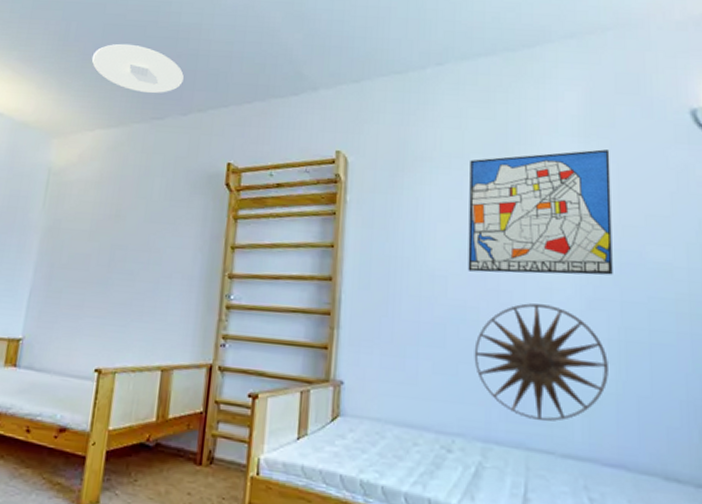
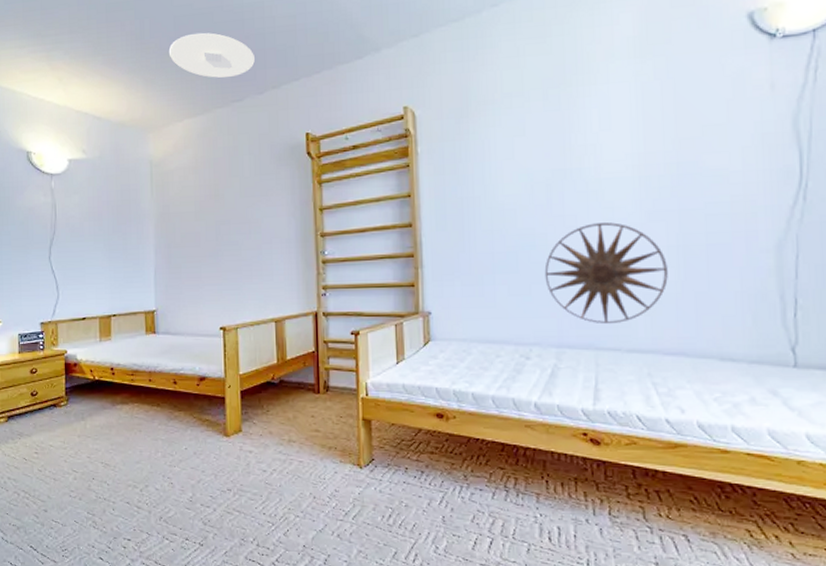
wall art: present [468,149,613,275] -> none [530,67,671,202]

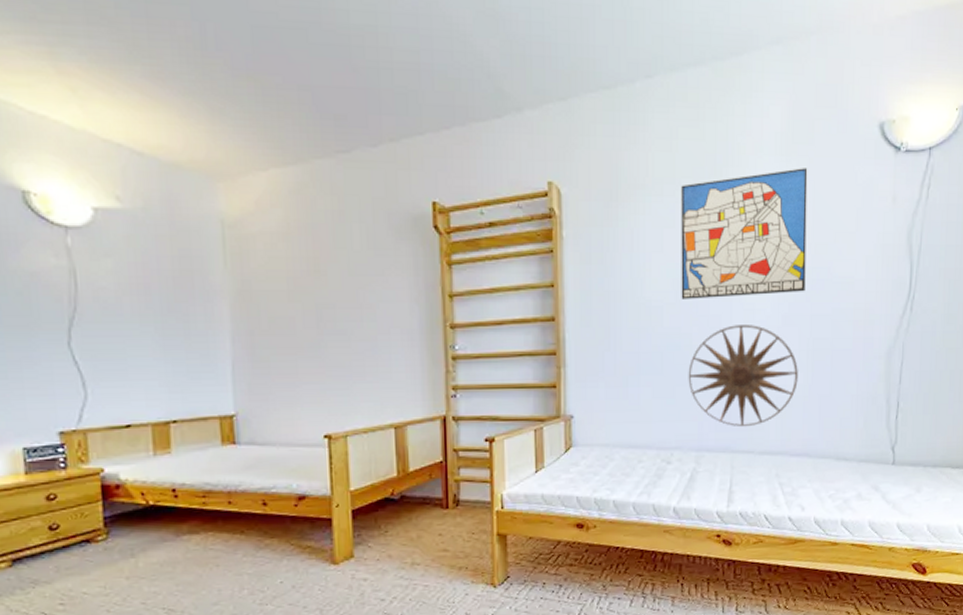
ceiling light: present [168,32,255,78] -> none [244,53,366,120]
wall art: none [530,67,671,202] -> present [681,168,808,299]

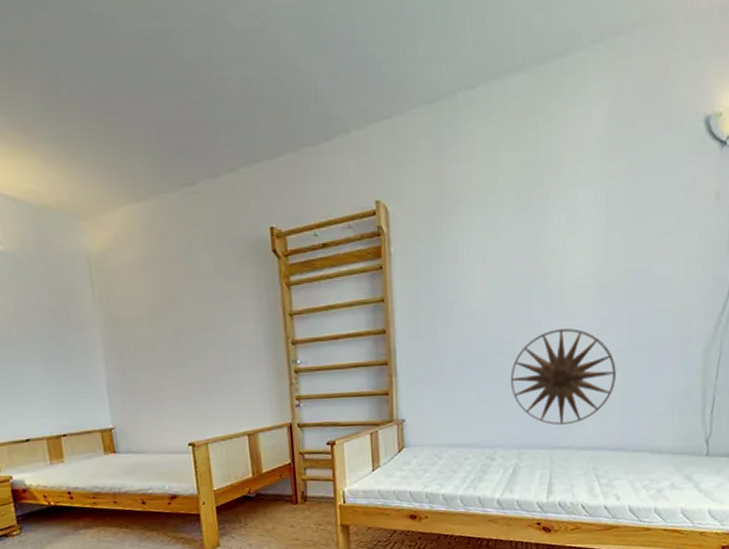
wall art: present [681,168,808,299] -> none [503,170,630,308]

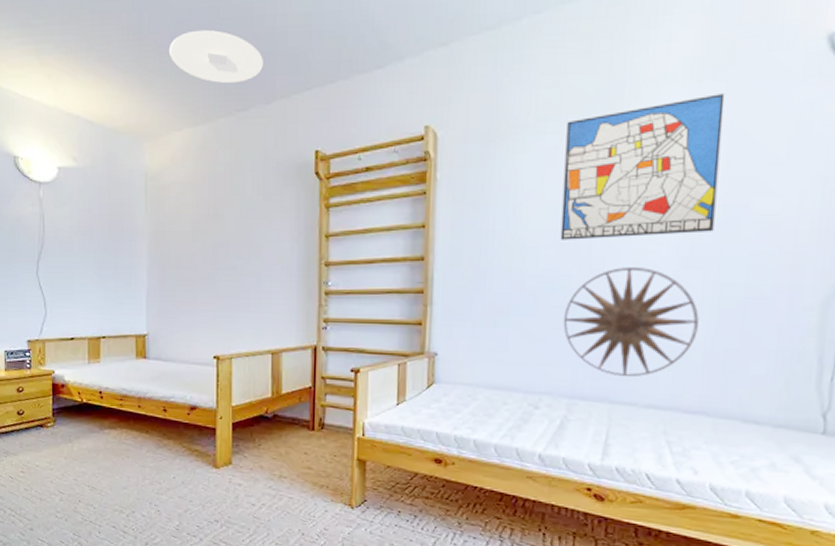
ceiling light: none [95,93,205,156] -> present [168,29,263,84]
wall art: none [503,170,630,308] -> present [560,94,725,240]

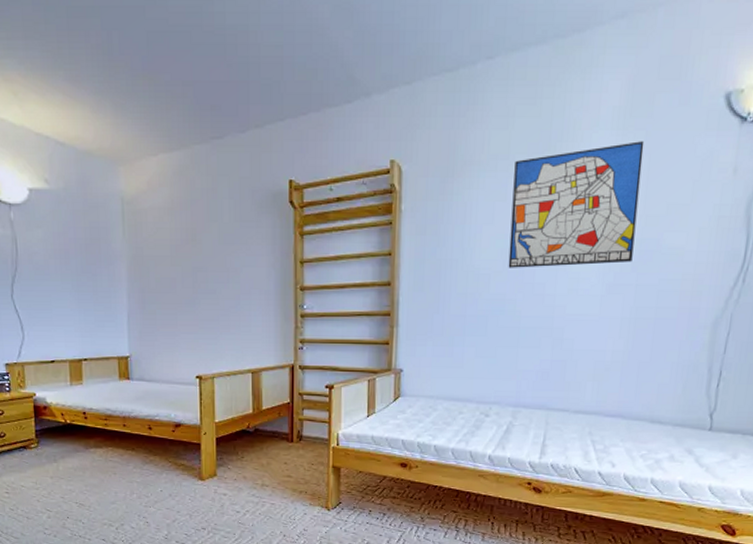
ceiling light: present [168,29,263,84] -> none [141,54,237,111]
wall art: present [563,267,699,378] -> none [510,292,619,388]

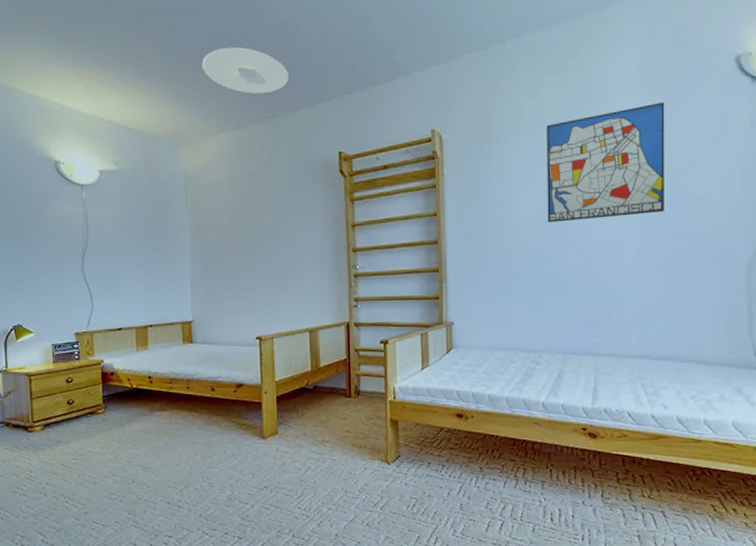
ceiling light: none [141,54,237,111] -> present [201,47,289,94]

